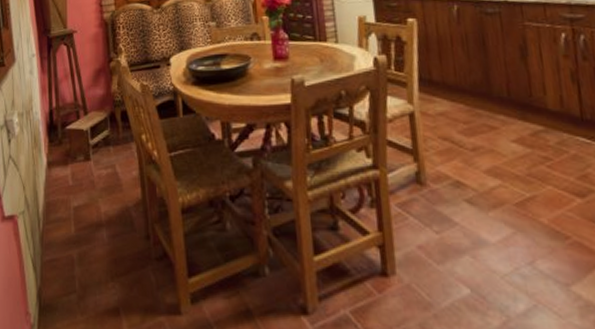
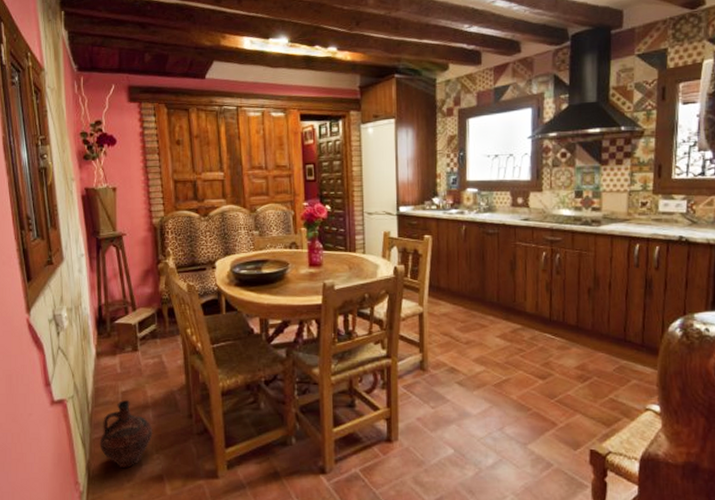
ceramic jug: none [51,217,108,299] -> present [99,400,153,469]

